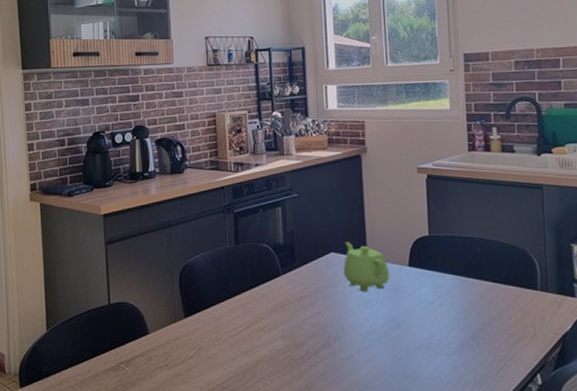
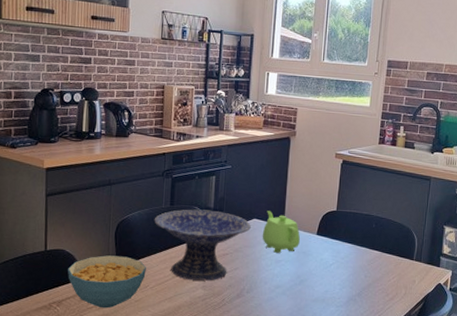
cereal bowl: none [134,306,217,367] -> present [68,255,146,309]
decorative bowl: none [219,246,329,330] -> present [154,209,251,281]

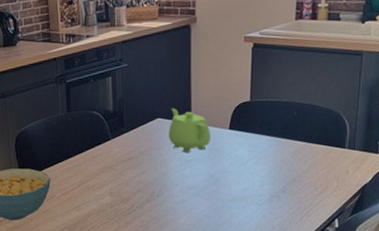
decorative bowl: present [154,209,251,281] -> none [52,113,155,188]

